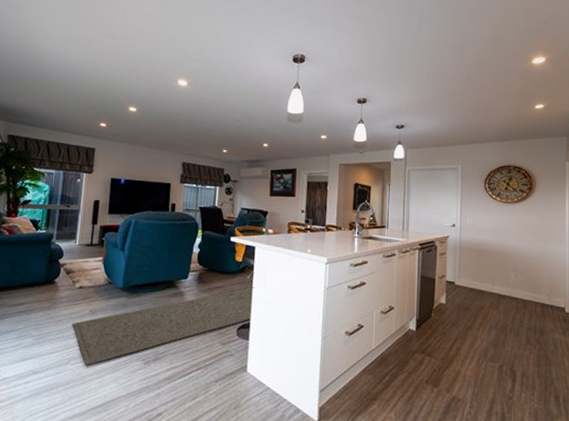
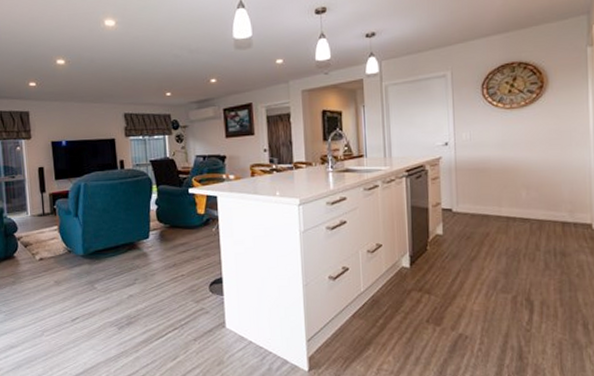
rug: present [73,287,255,366] -> none [40,239,222,336]

